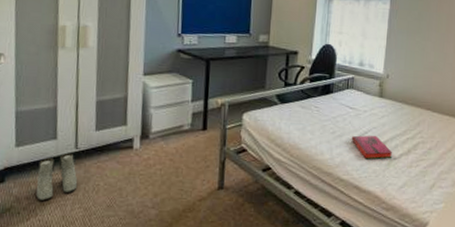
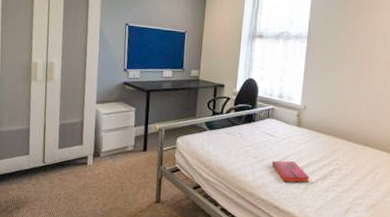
boots: present [36,153,78,201] -> none [13,166,44,205]

